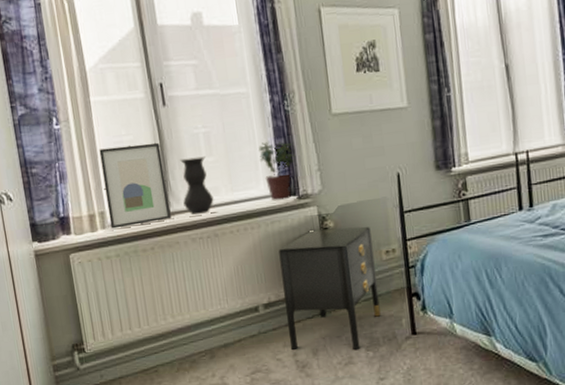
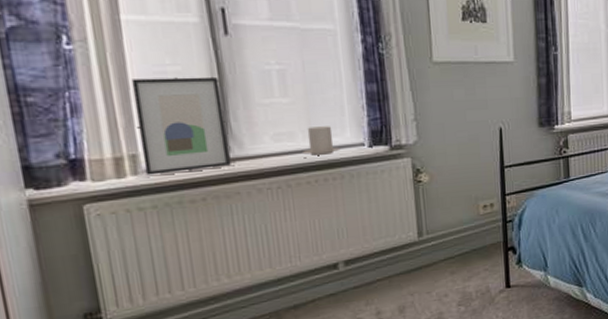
vase: present [180,156,214,216] -> none [245,96,288,163]
candle: none [226,180,257,208] -> present [303,126,341,157]
potted plant: present [258,141,295,201] -> none [346,85,388,151]
nightstand: present [278,226,381,351] -> none [365,180,475,308]

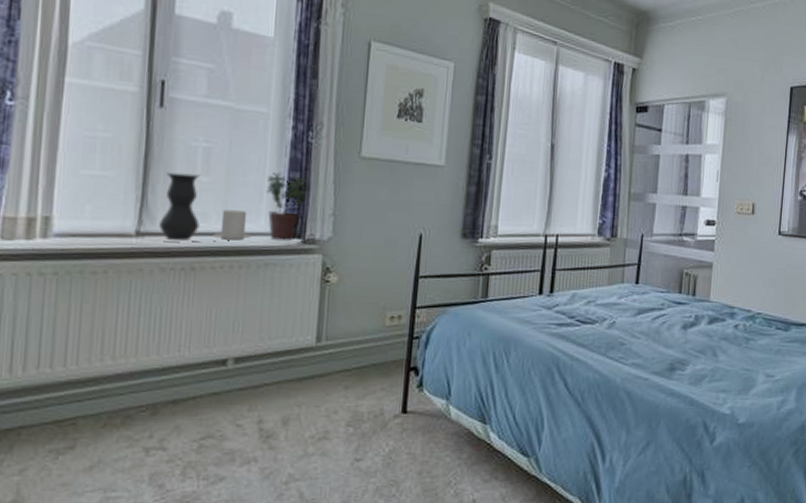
picture frame: present [131,76,231,175] -> none [54,140,146,242]
vase: none [245,96,288,163] -> present [159,172,200,242]
potted plant: none [346,85,388,151] -> present [266,172,309,242]

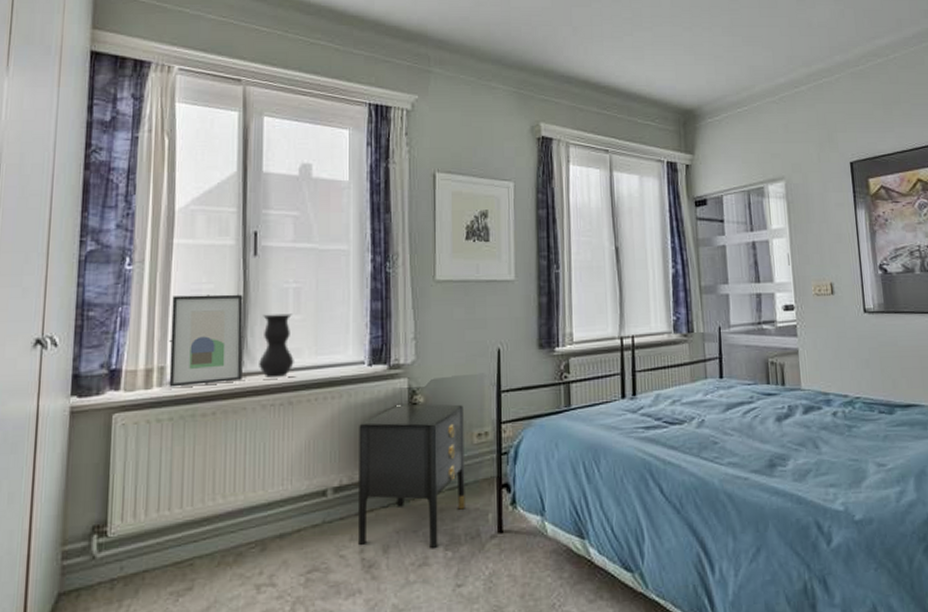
picture frame: none [54,140,146,242] -> present [169,294,244,387]
candle: present [213,209,252,242] -> none [307,343,342,374]
nightstand: none [256,280,379,424] -> present [357,404,465,549]
potted plant: present [266,172,309,242] -> none [352,303,390,369]

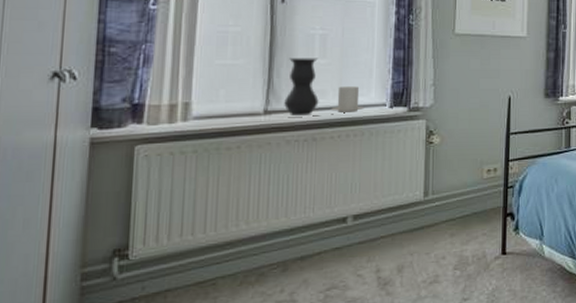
picture frame: present [169,294,244,387] -> none [193,36,271,122]
candle: none [307,343,342,374] -> present [331,86,365,114]
nightstand: present [357,404,465,549] -> none [374,142,476,269]

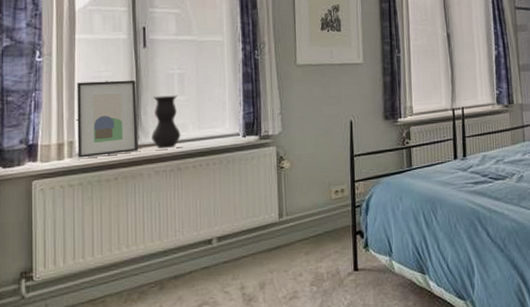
picture frame: none [193,36,271,122] -> present [76,79,138,158]
candle: present [331,86,365,114] -> none [192,119,221,145]

